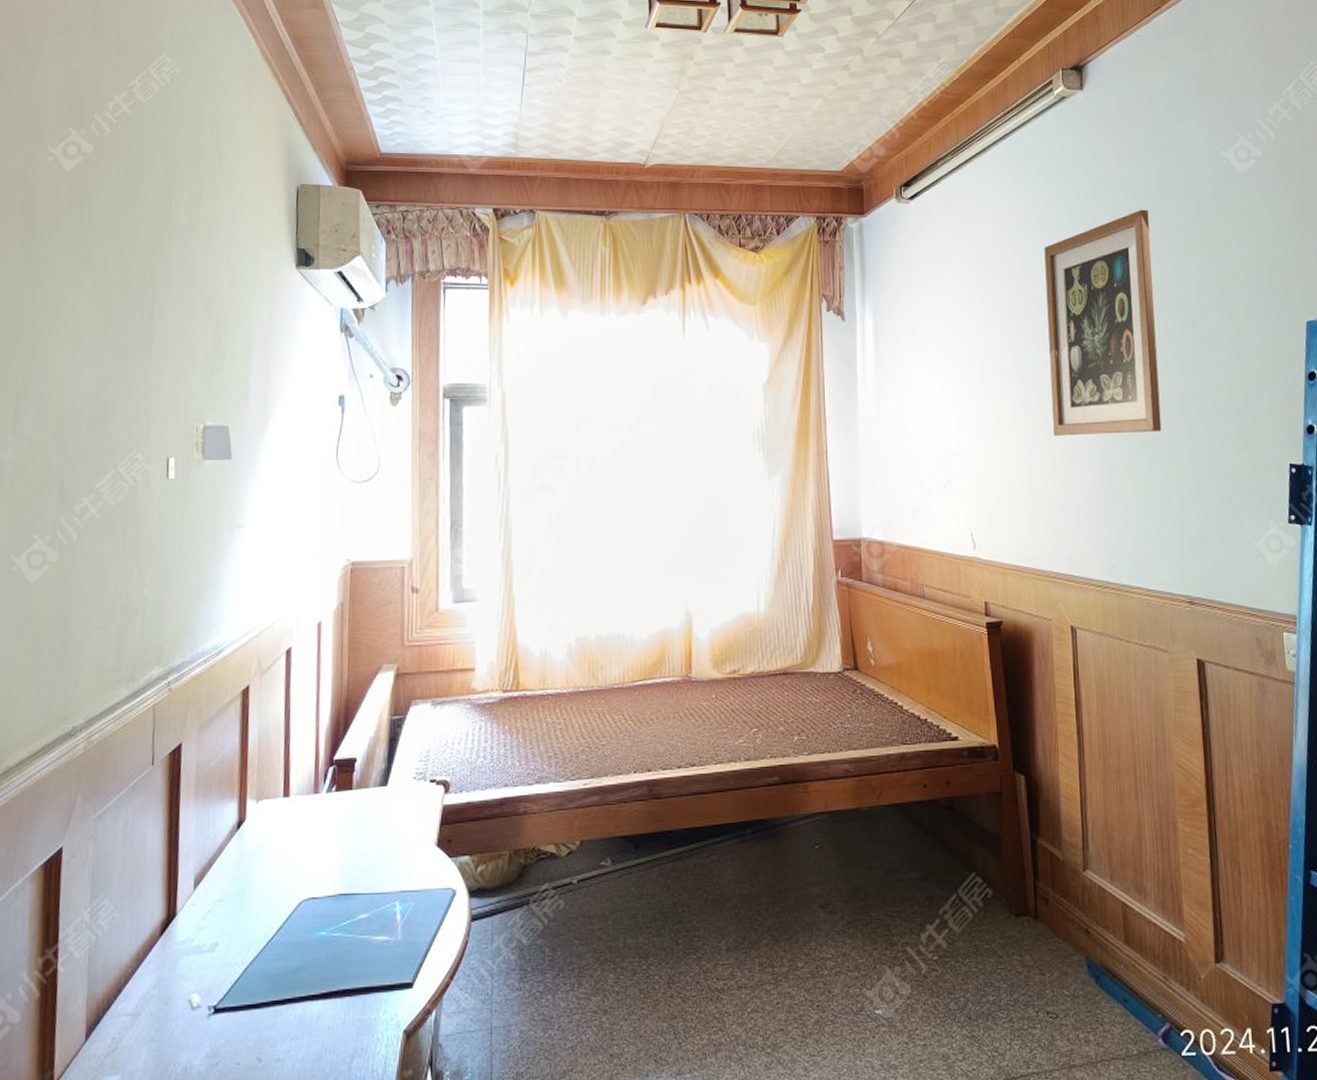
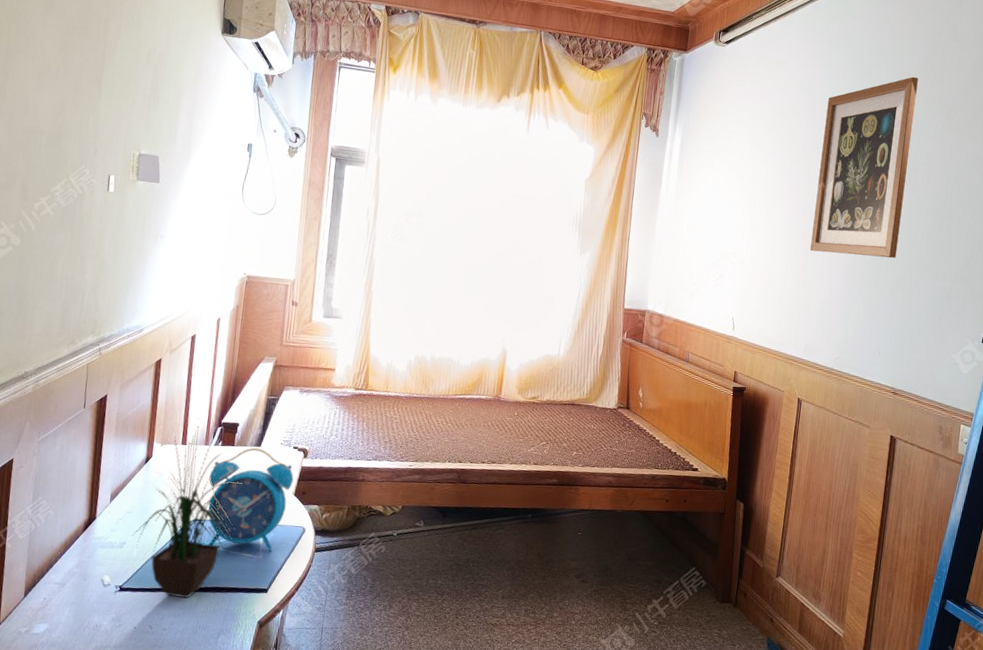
potted plant: none [225,757,372,1012] -> present [131,417,246,599]
alarm clock: none [323,788,434,931] -> present [208,447,294,551]

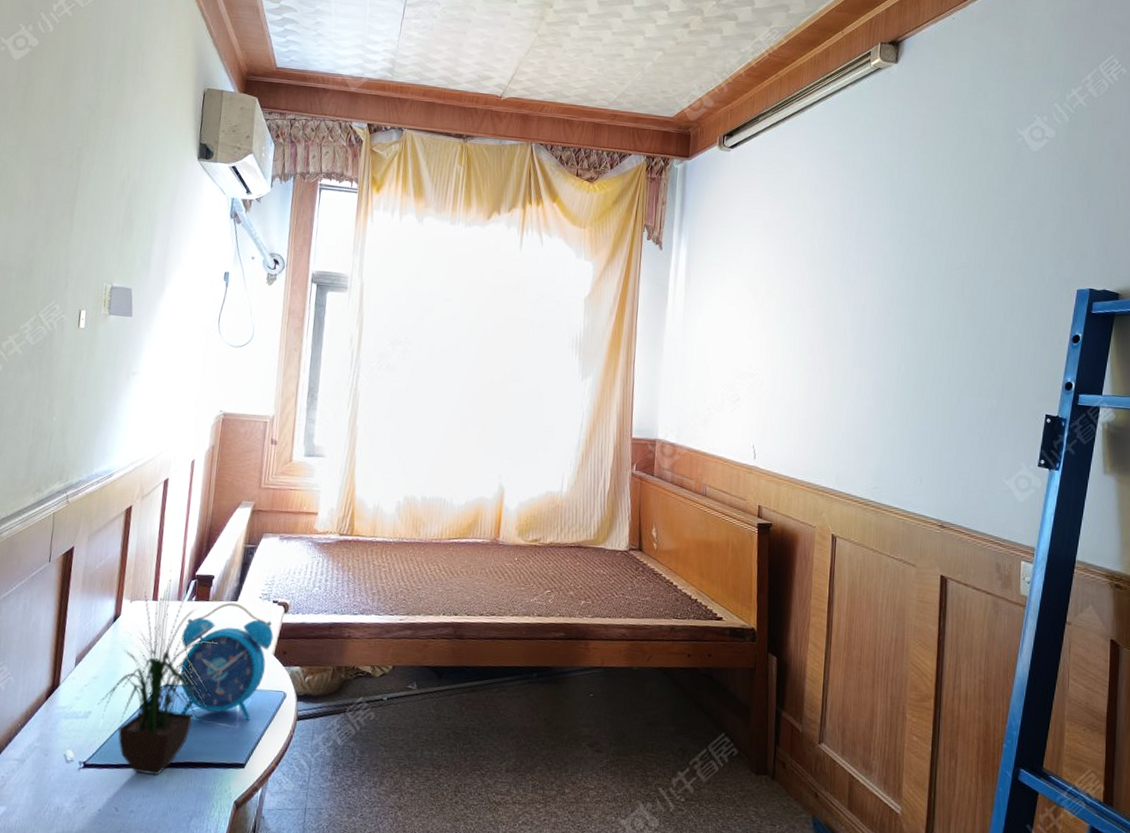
wall art: present [810,76,918,259] -> none [836,175,944,375]

